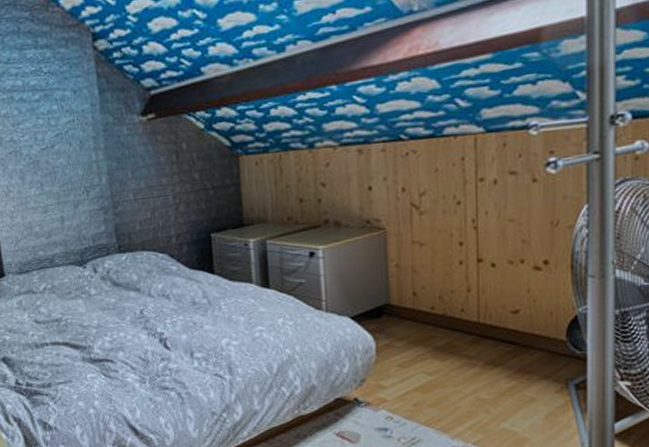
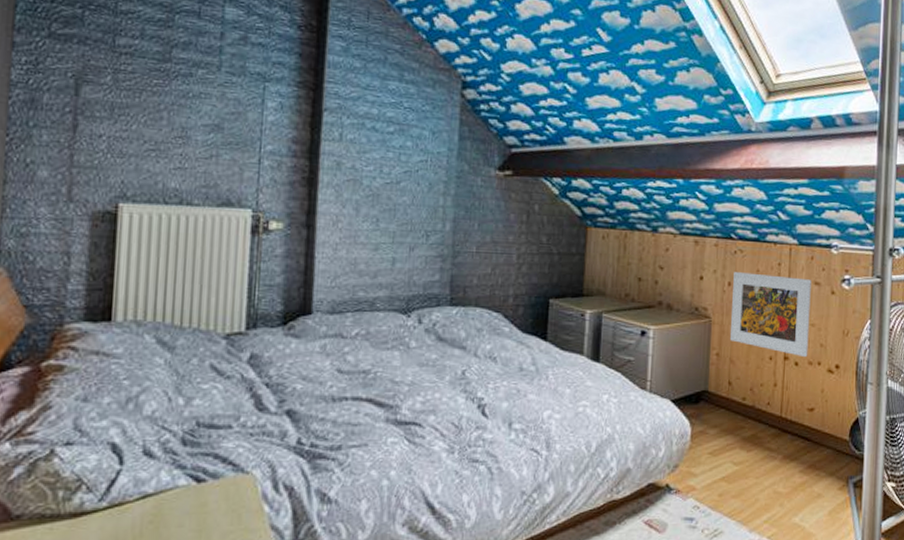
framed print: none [407,169,507,257] -> present [730,272,812,358]

